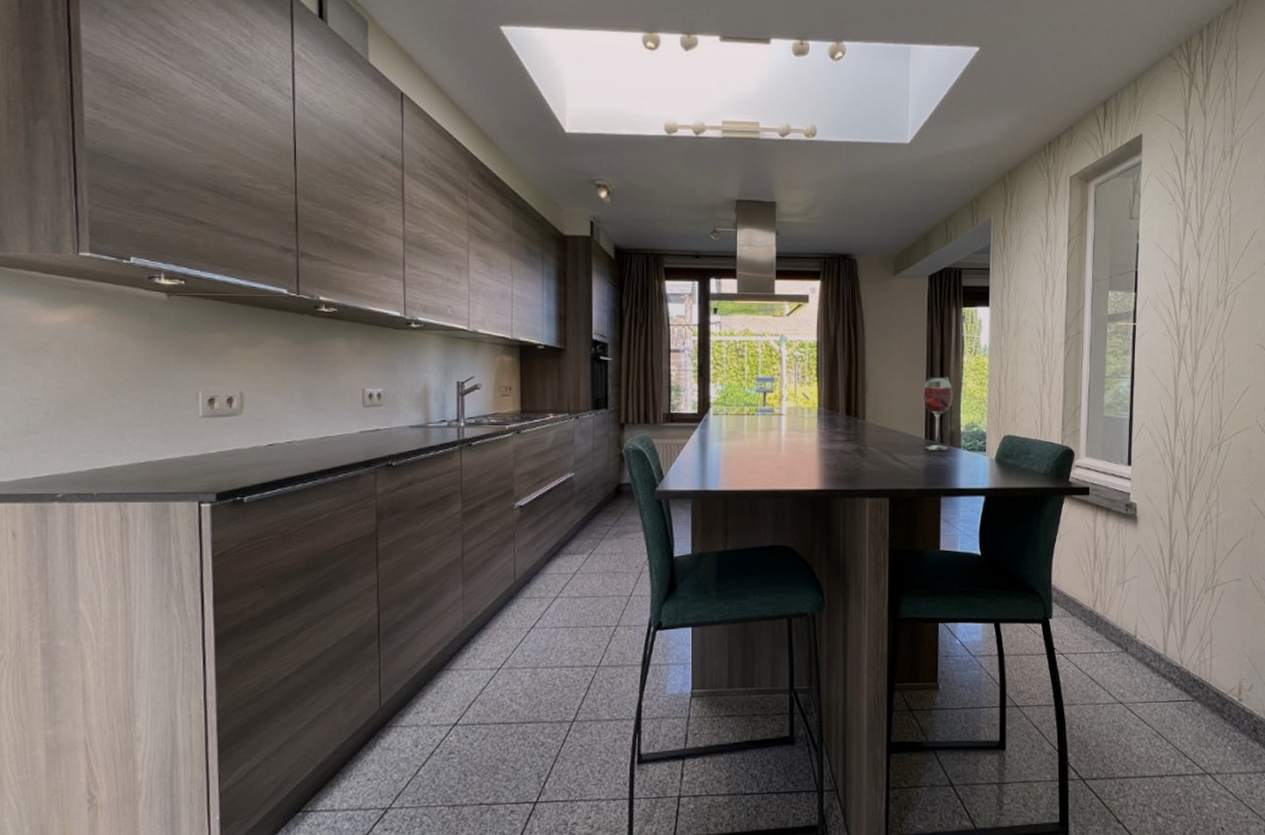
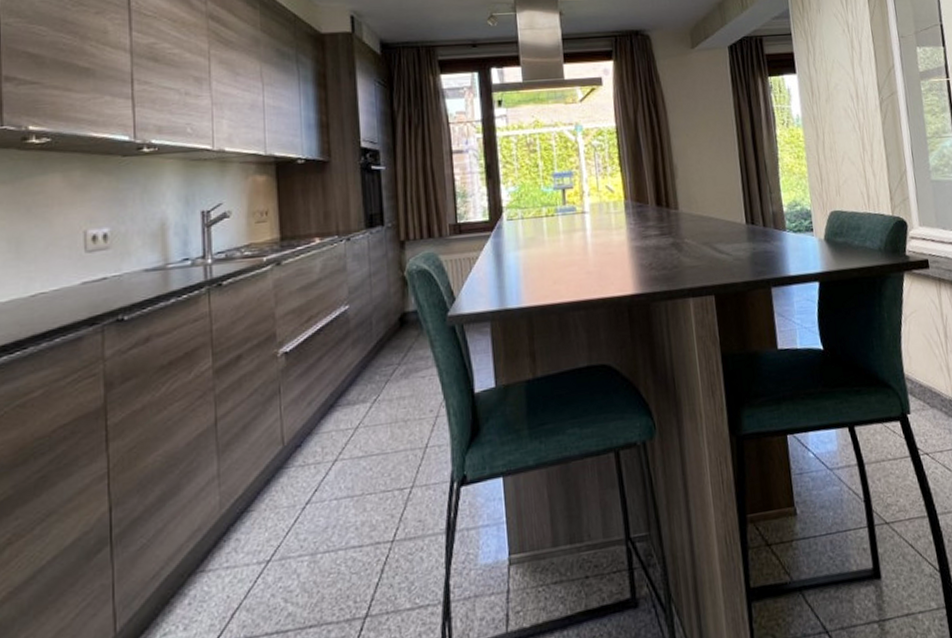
wineglass: present [922,377,952,450] -> none [737,153,773,237]

